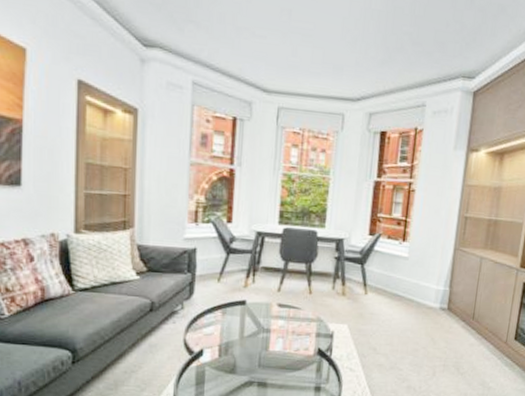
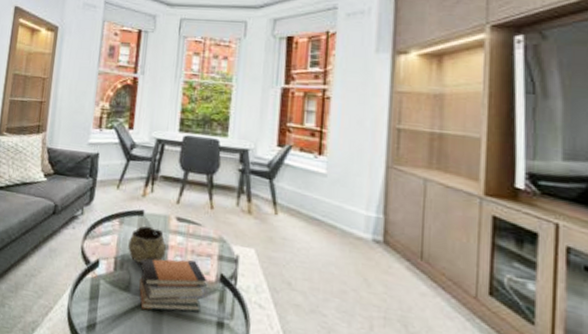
decorative bowl: none [232,314,269,348] -> present [128,225,167,264]
book stack: none [244,339,306,387] -> present [139,258,207,313]

